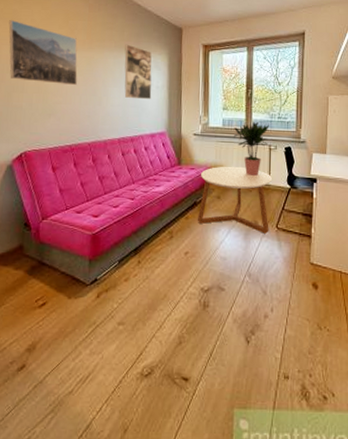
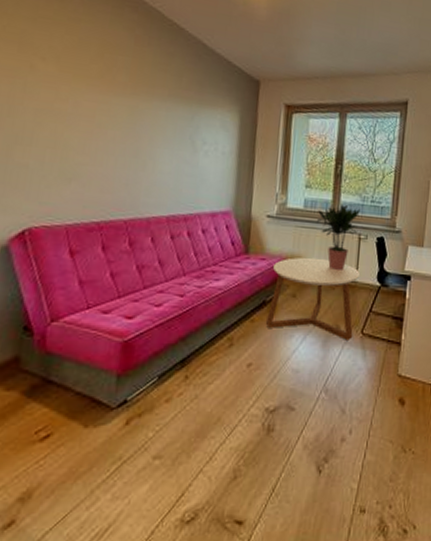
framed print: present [9,20,78,86] -> none [12,43,116,143]
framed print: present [124,44,152,100] -> none [178,93,218,169]

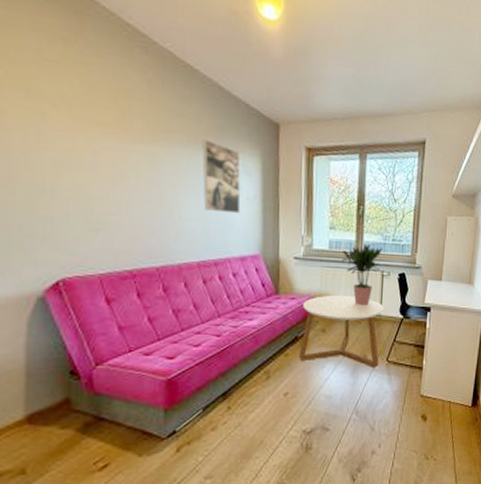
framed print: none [178,93,218,169] -> present [202,138,241,214]

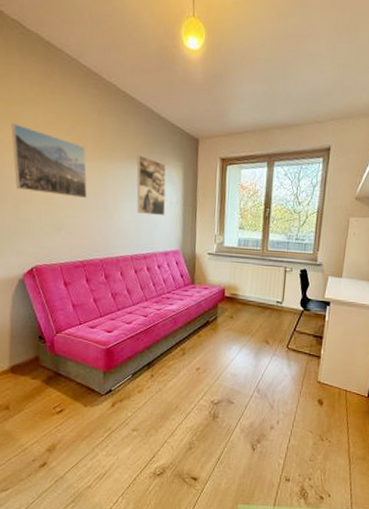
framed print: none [21,89,136,192] -> present [11,123,87,199]
coffee table: present [298,295,385,368] -> none [209,286,286,353]
potted plant: present [341,243,382,307] -> none [248,242,286,298]

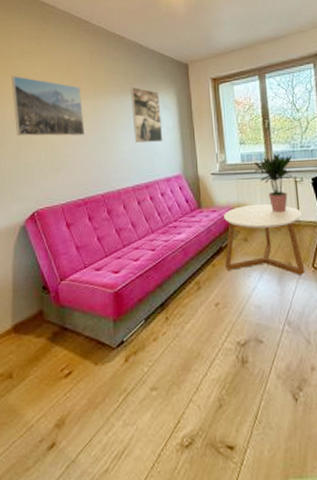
coffee table: none [209,286,286,353] -> present [224,203,305,275]
potted plant: none [248,242,286,298] -> present [254,153,292,214]

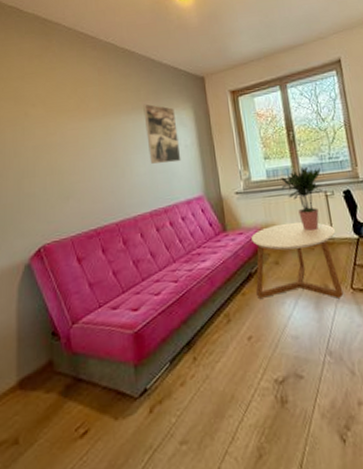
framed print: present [11,76,84,136] -> none [11,98,94,164]

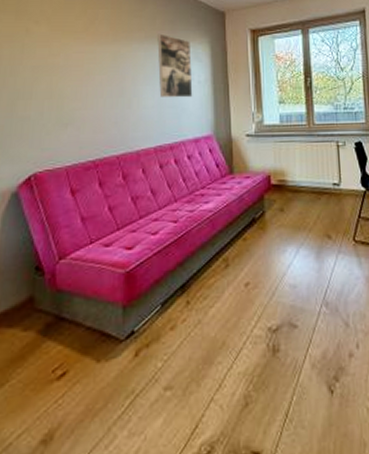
coffee table: present [251,221,344,299] -> none [257,169,346,250]
potted plant: present [281,166,322,232] -> none [293,114,335,181]

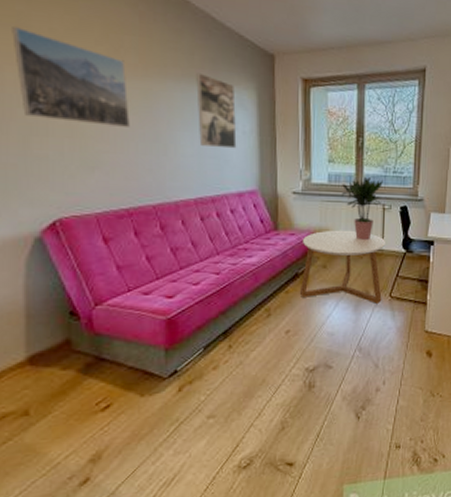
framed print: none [11,13,100,87] -> present [12,27,130,129]
coffee table: none [257,169,346,250] -> present [299,230,386,304]
potted plant: none [293,114,335,181] -> present [341,176,383,241]

